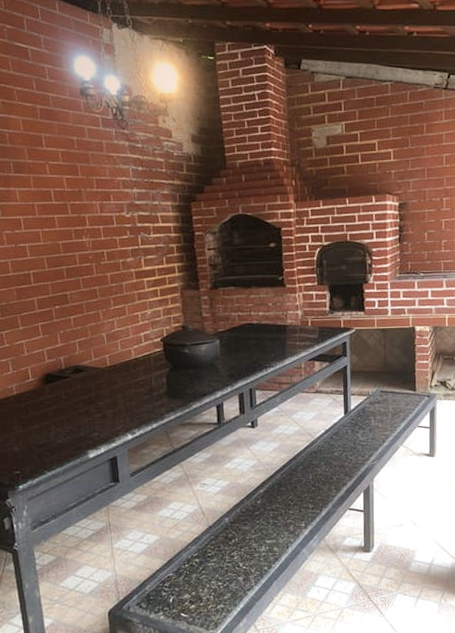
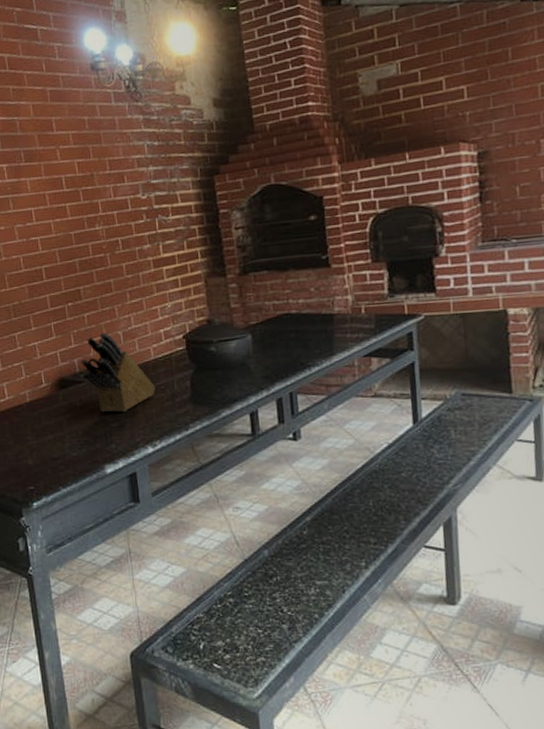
knife block: none [67,333,136,404] -> present [81,332,156,412]

